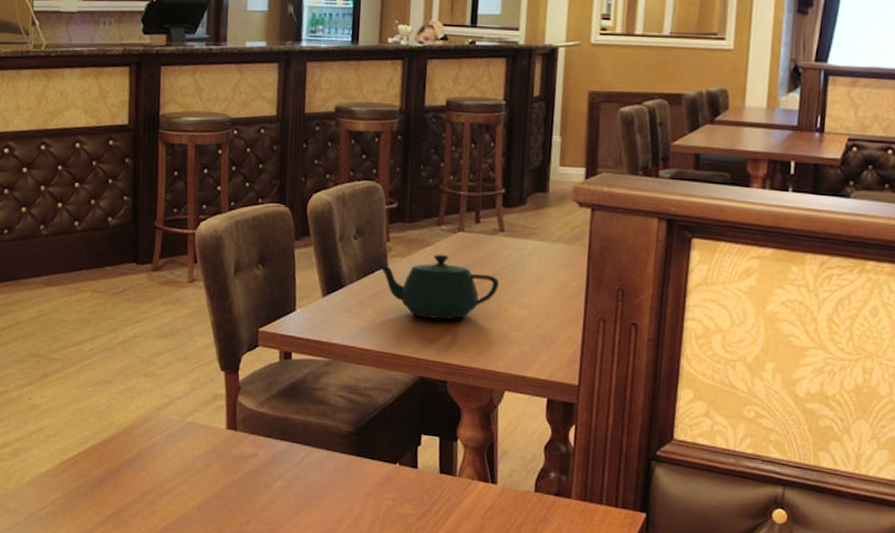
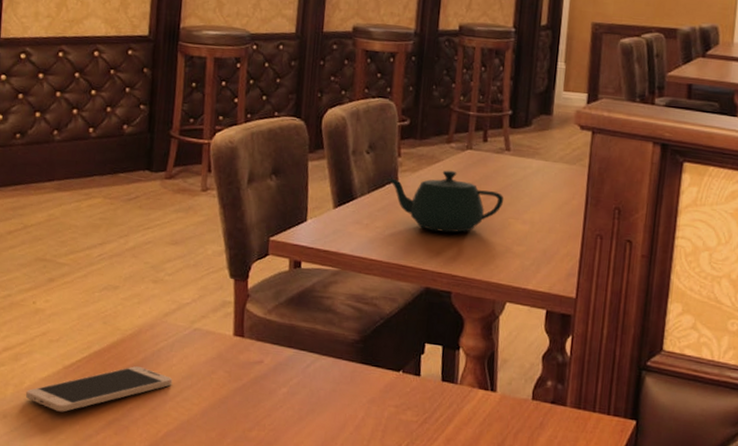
smartphone: none [26,460,168,507] -> present [25,366,173,412]

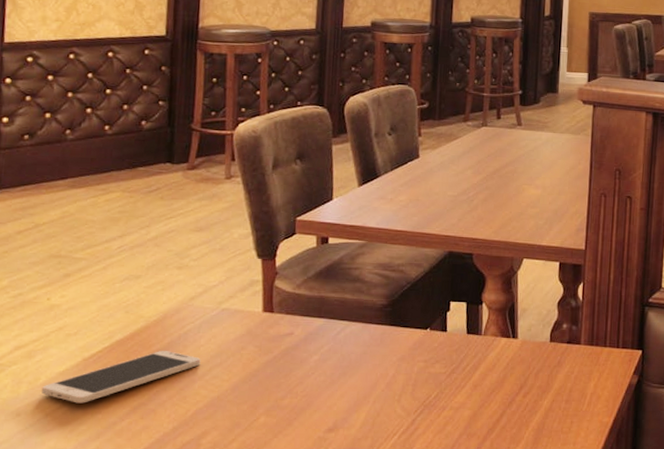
teapot: present [387,170,504,233] -> none [409,145,518,201]

